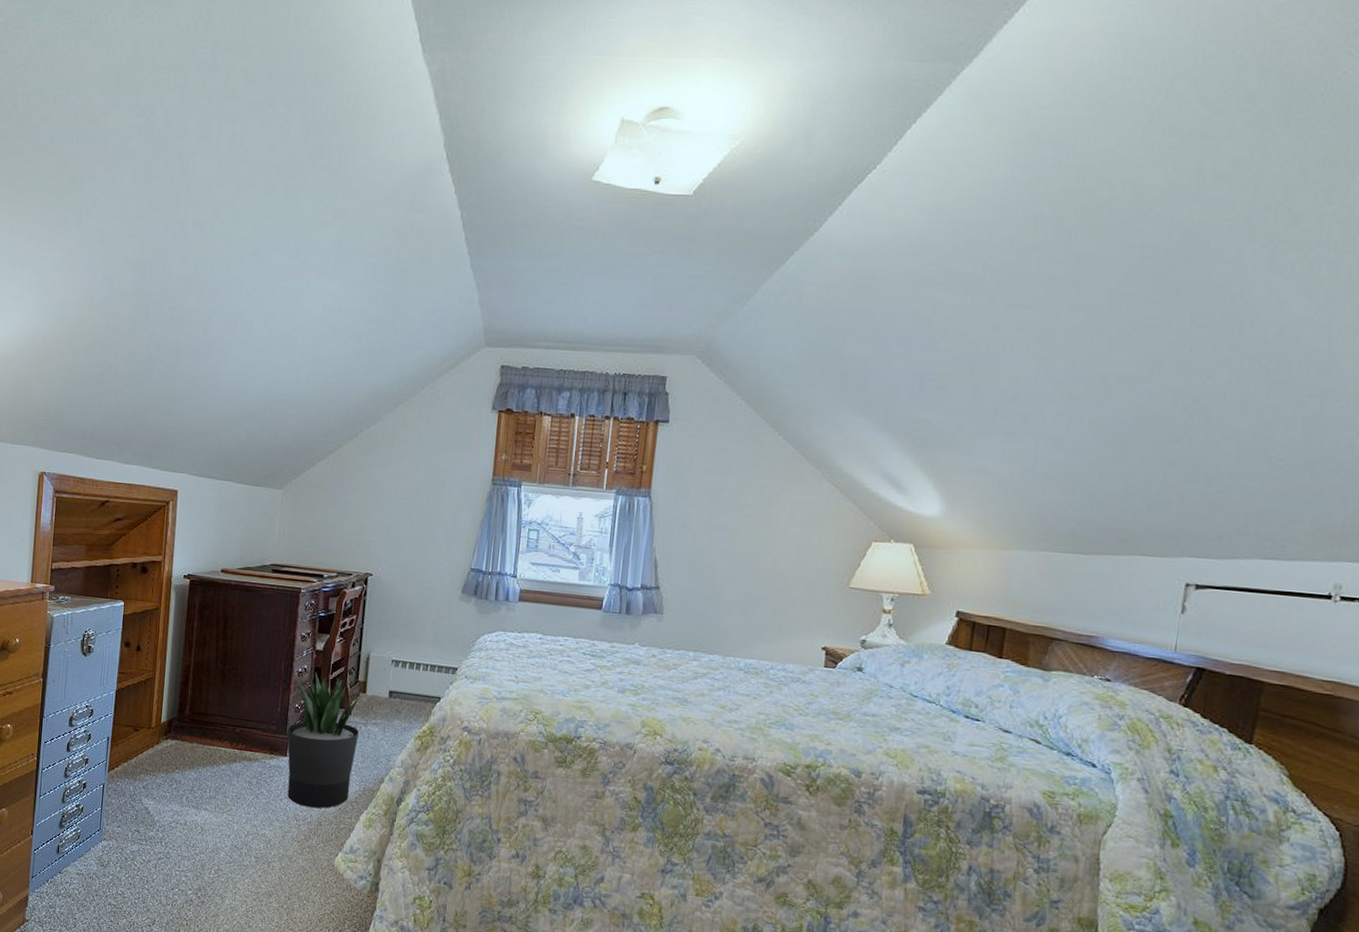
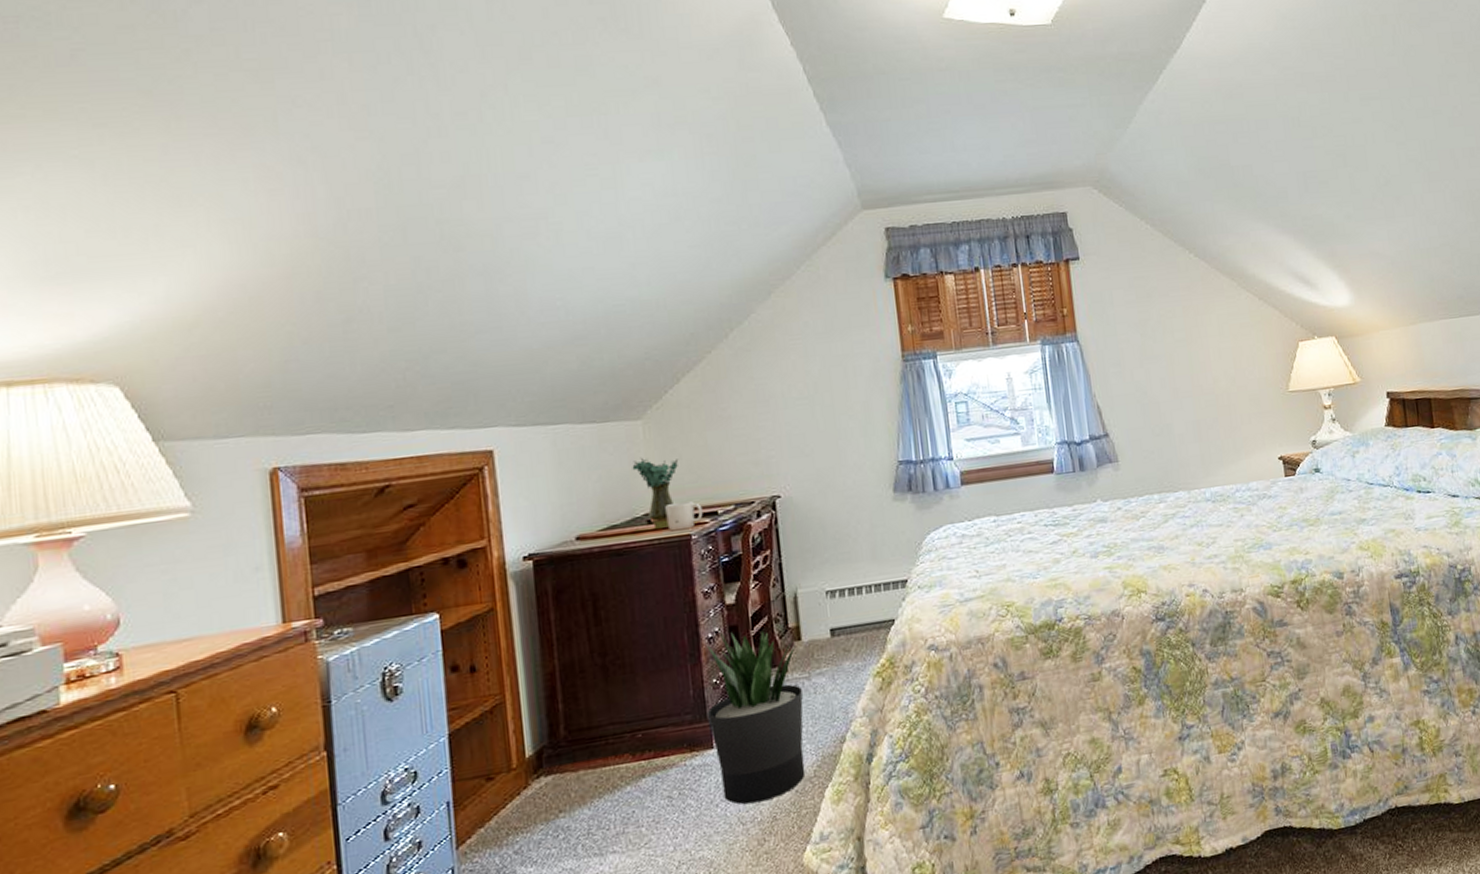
vase: none [269,519,303,578] -> present [632,457,679,529]
mug: none [285,560,313,584] -> present [665,500,703,532]

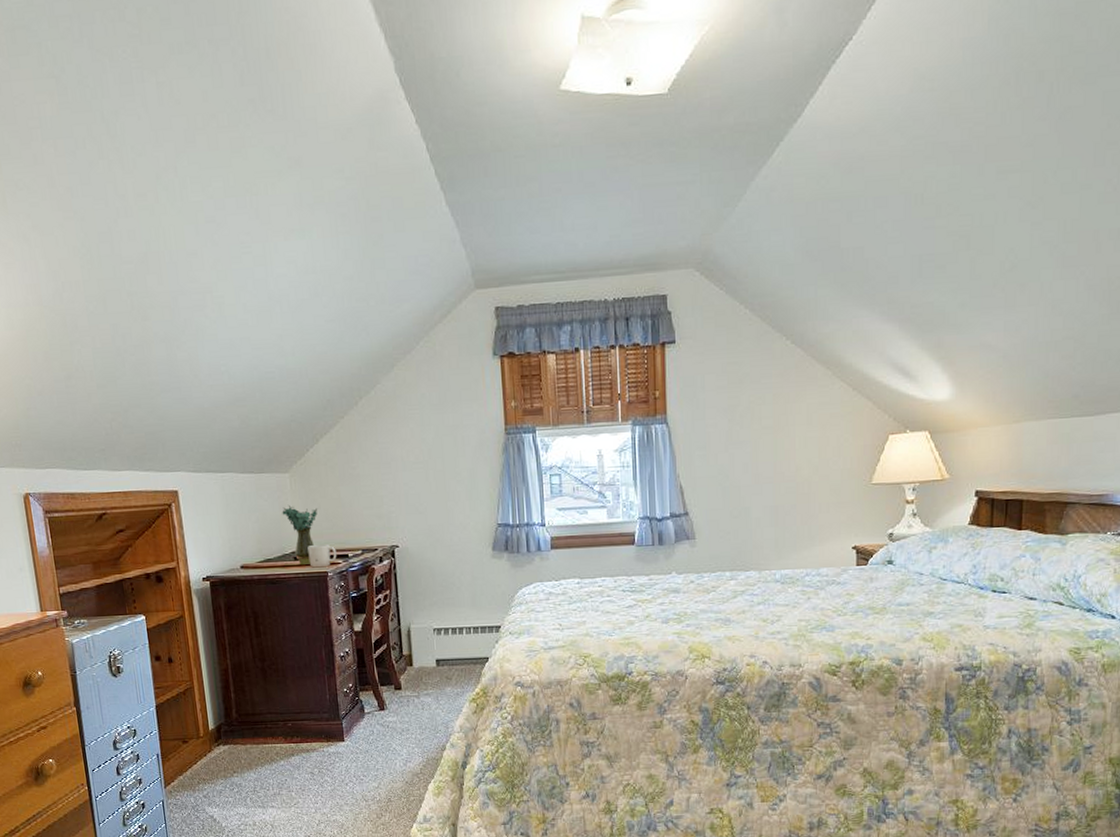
planter: present [707,627,806,805] -> none [339,649,414,787]

